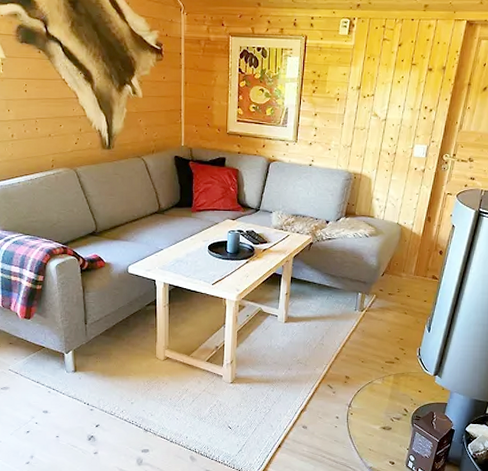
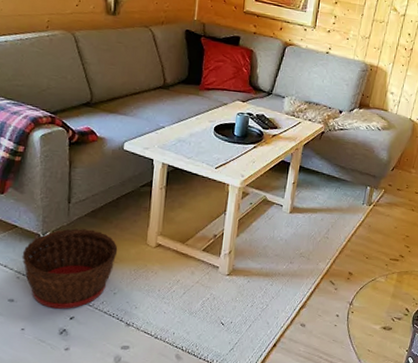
basket: none [50,347,131,418] -> present [22,228,118,309]

